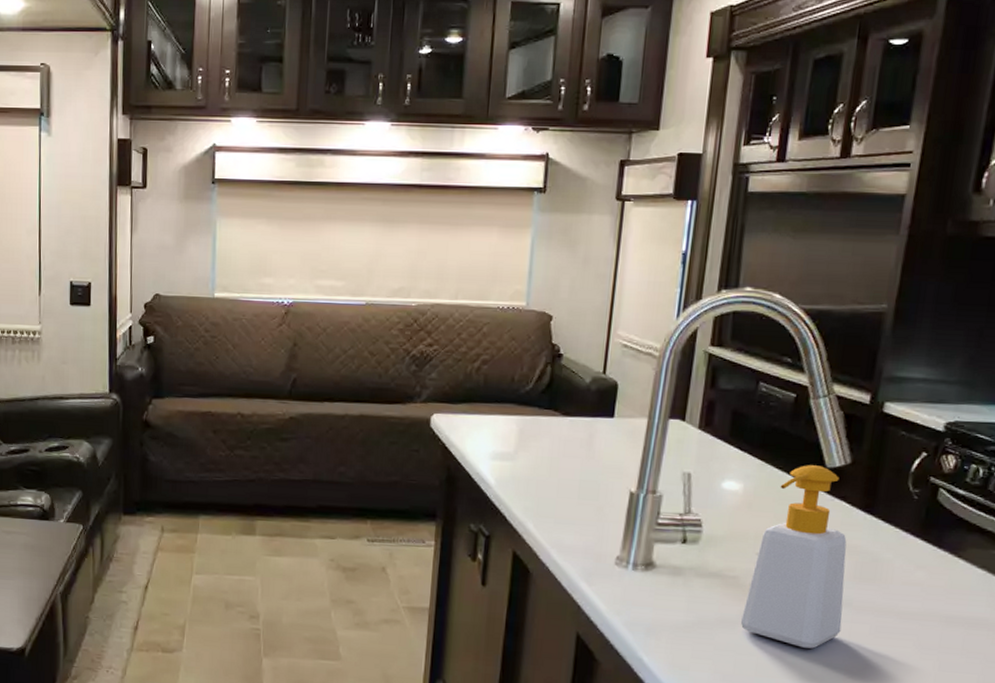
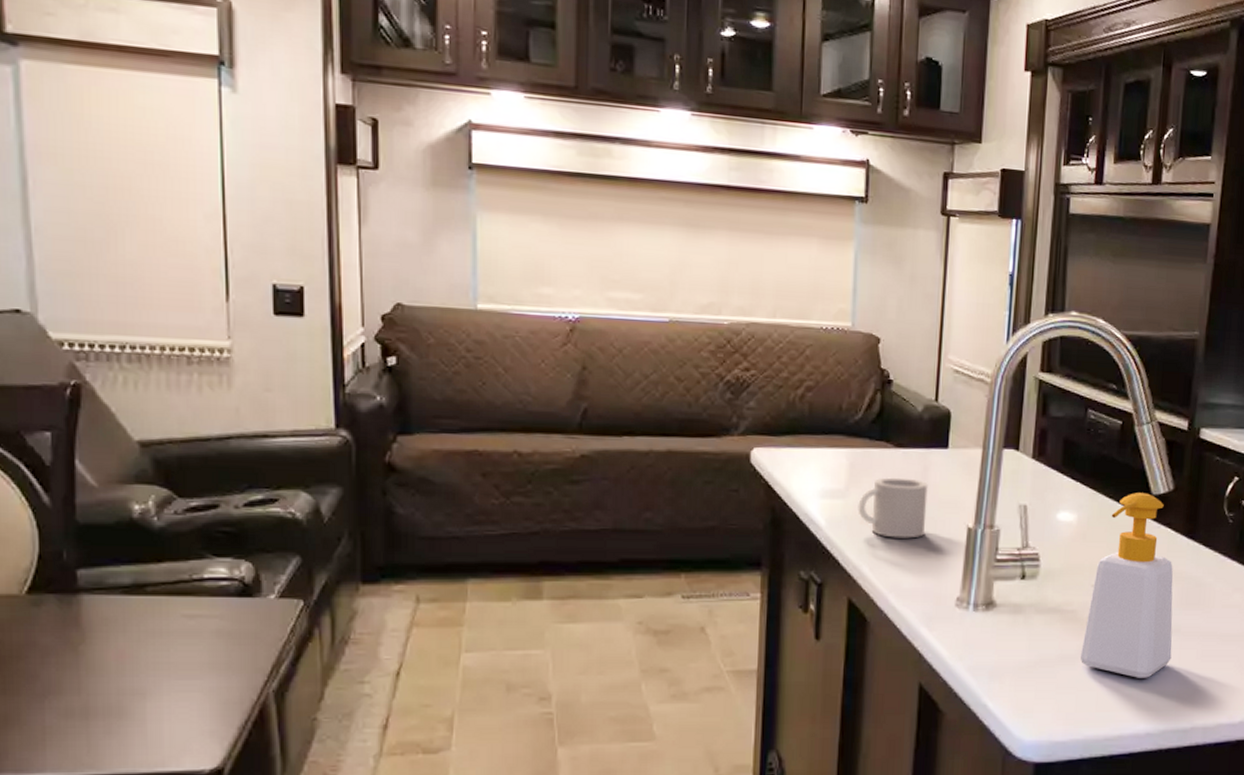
mug: none [525,443,593,500] -> present [858,477,928,539]

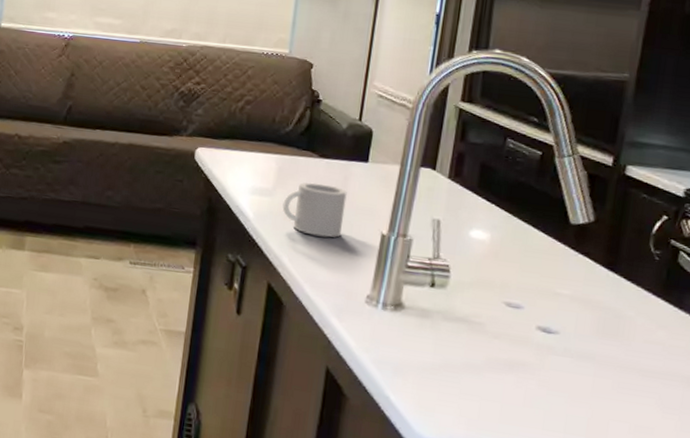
soap bottle: present [1080,493,1173,678] -> none [485,220,590,400]

